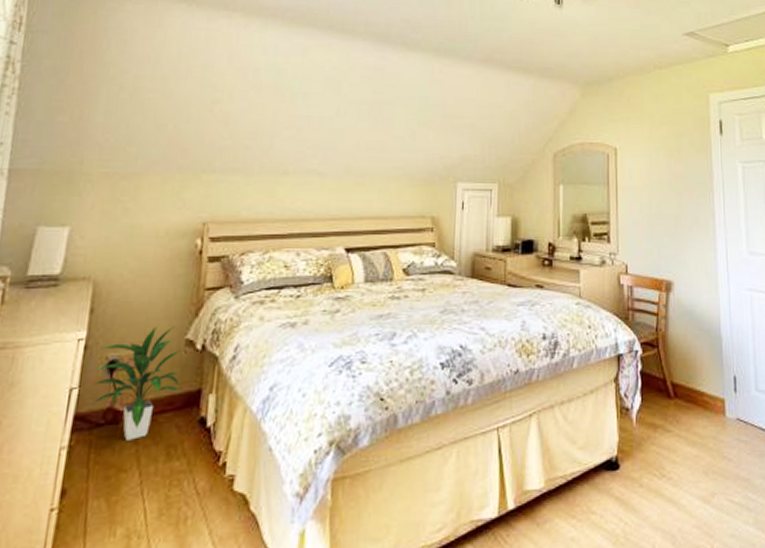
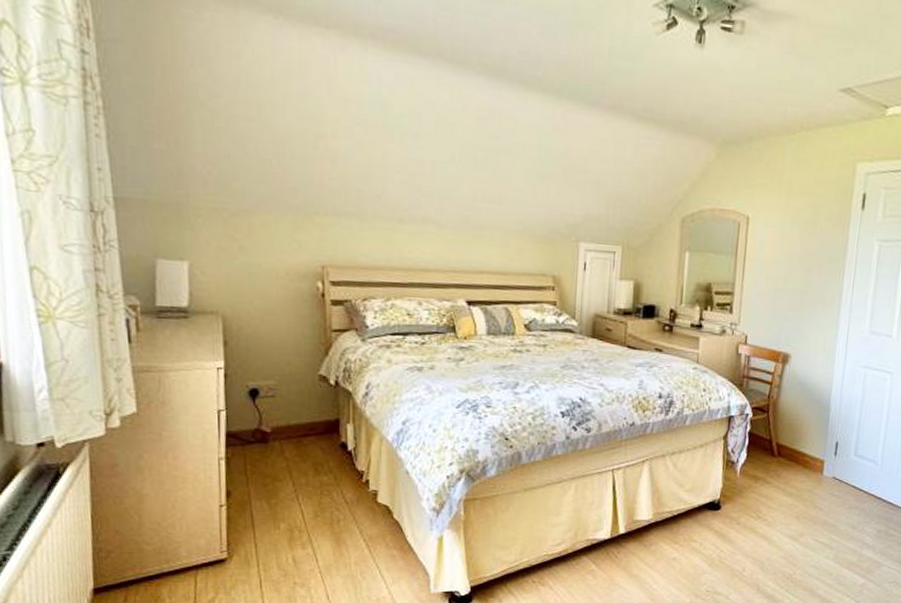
indoor plant: present [90,325,181,440] -> none [235,361,320,457]

